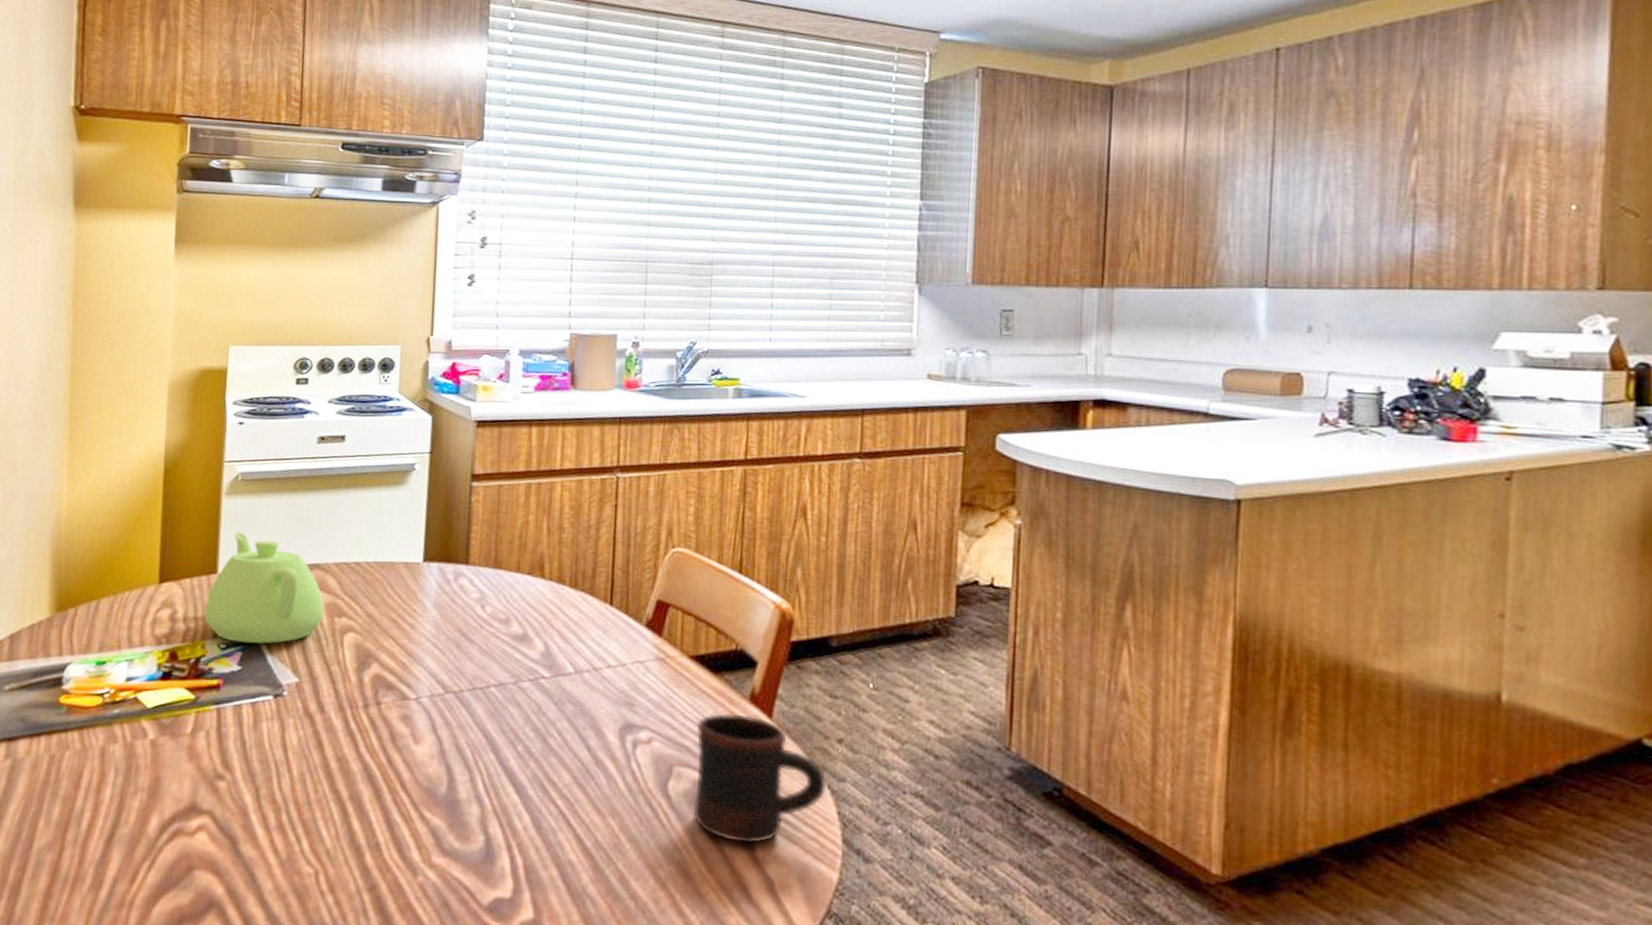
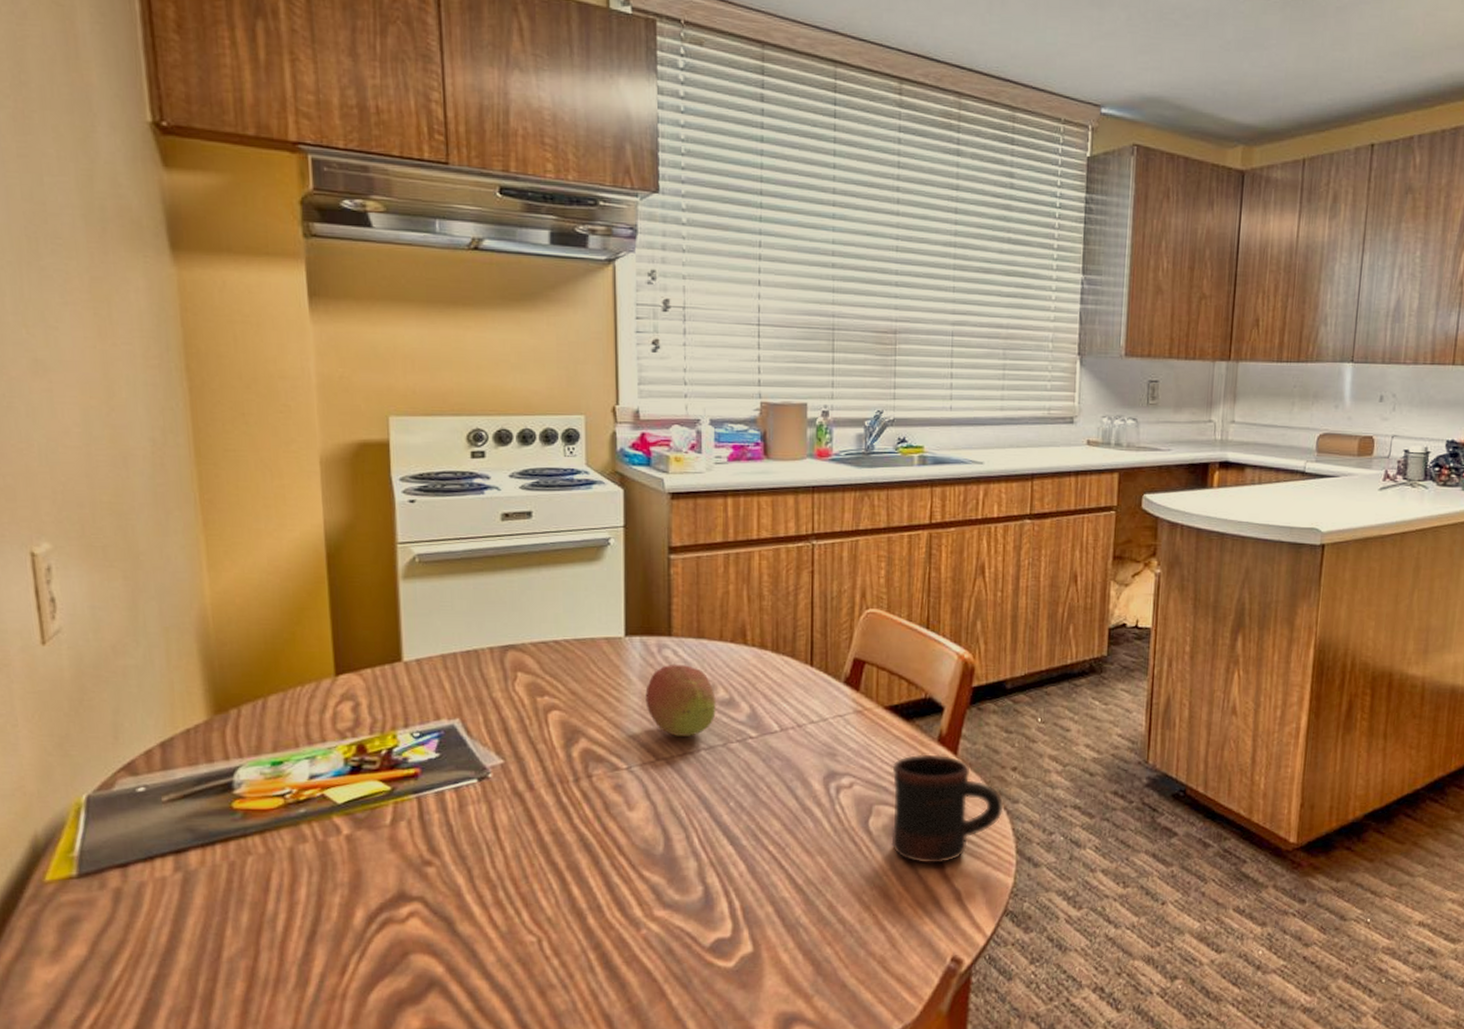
teapot: present [204,532,325,644] -> none [391,617,525,730]
fruit: none [438,593,510,671] -> present [645,664,716,736]

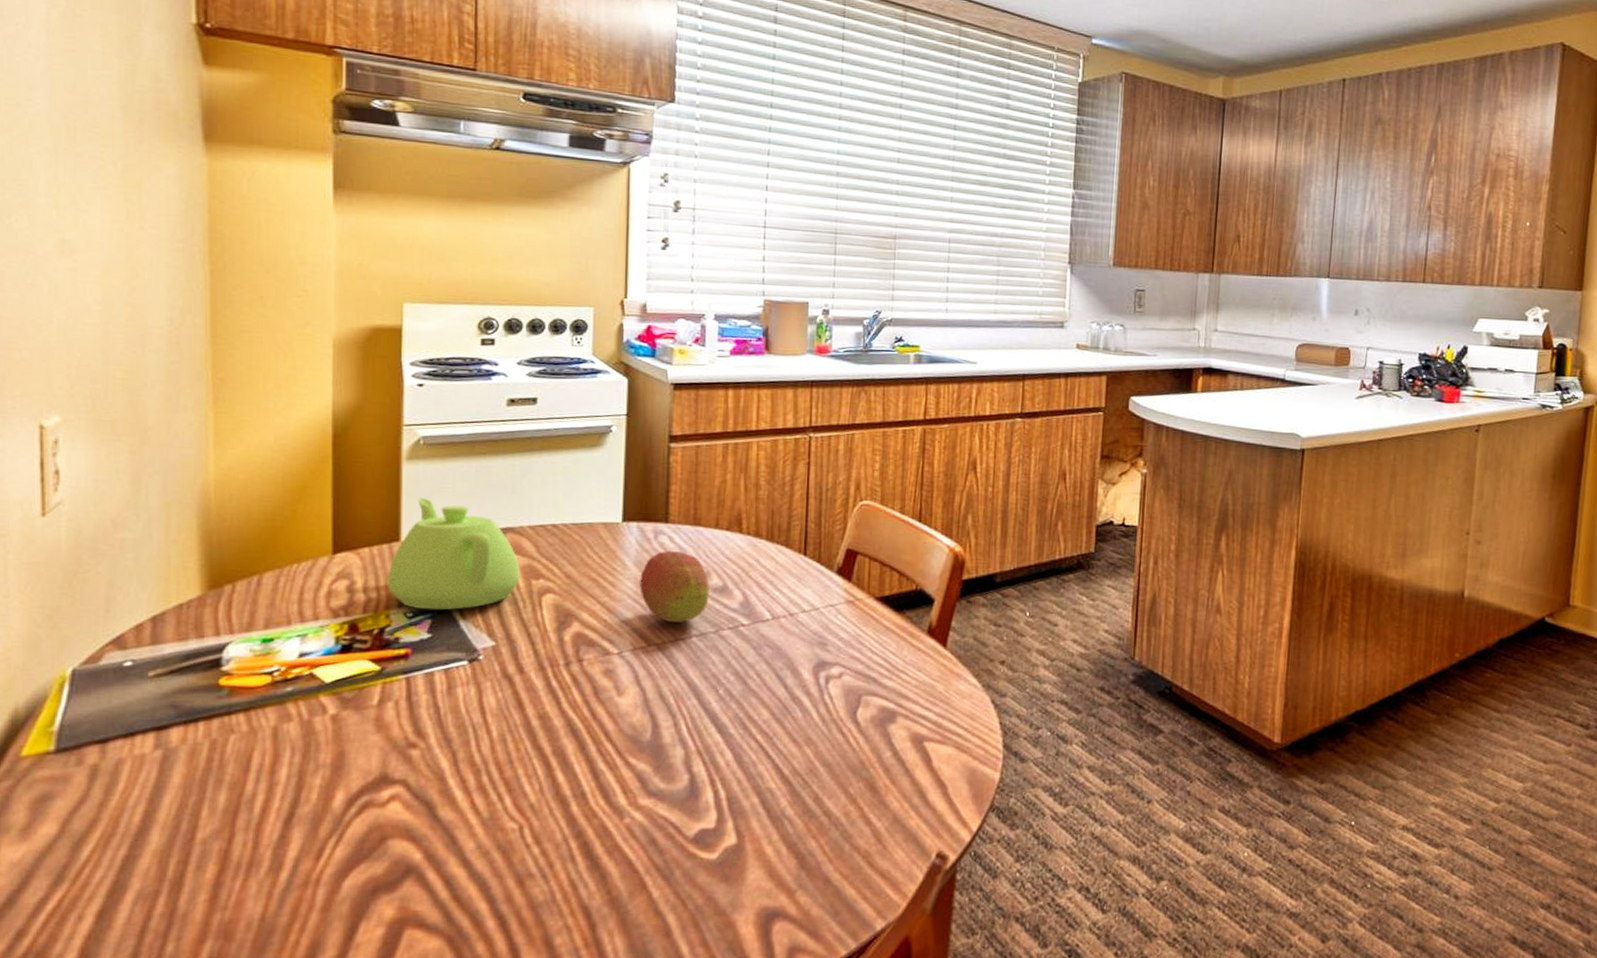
teapot: none [391,617,525,730] -> present [387,498,521,611]
mug: present [891,754,1004,864] -> none [879,645,992,757]

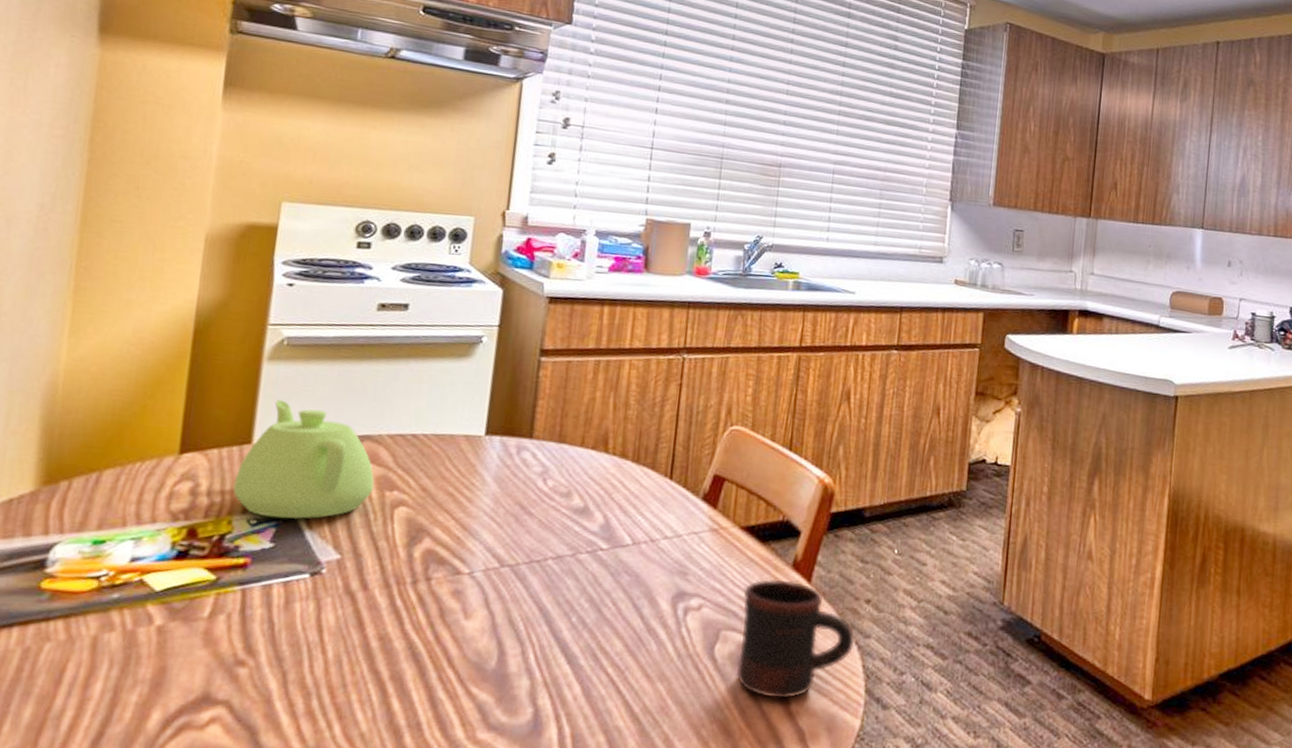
fruit: present [640,550,710,623] -> none [497,467,570,544]
mug: none [879,645,992,757] -> present [736,579,856,699]

